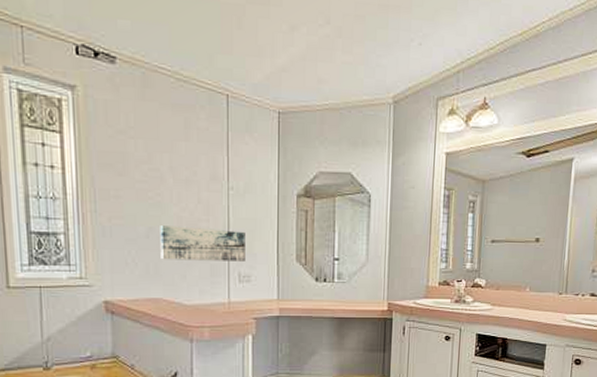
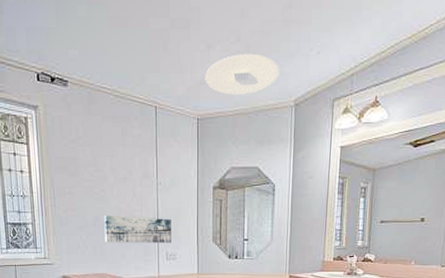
ceiling light: none [288,39,376,87] -> present [205,54,280,95]

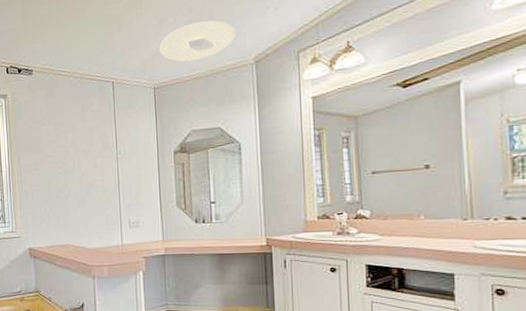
wall art: present [104,215,171,243] -> none [67,186,134,214]

